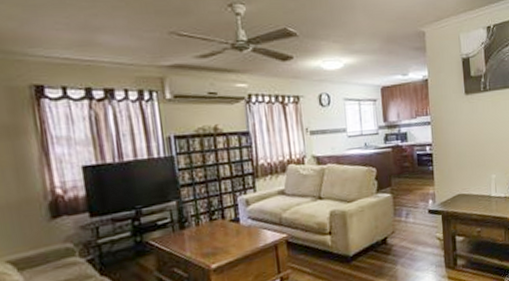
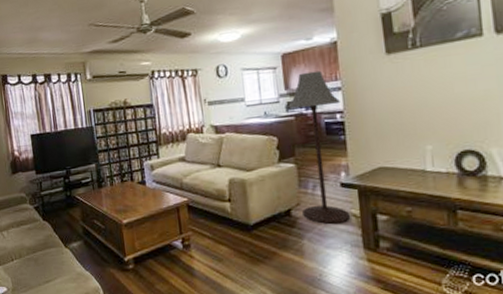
floor lamp: none [386,105,436,249] -> present [288,70,351,224]

